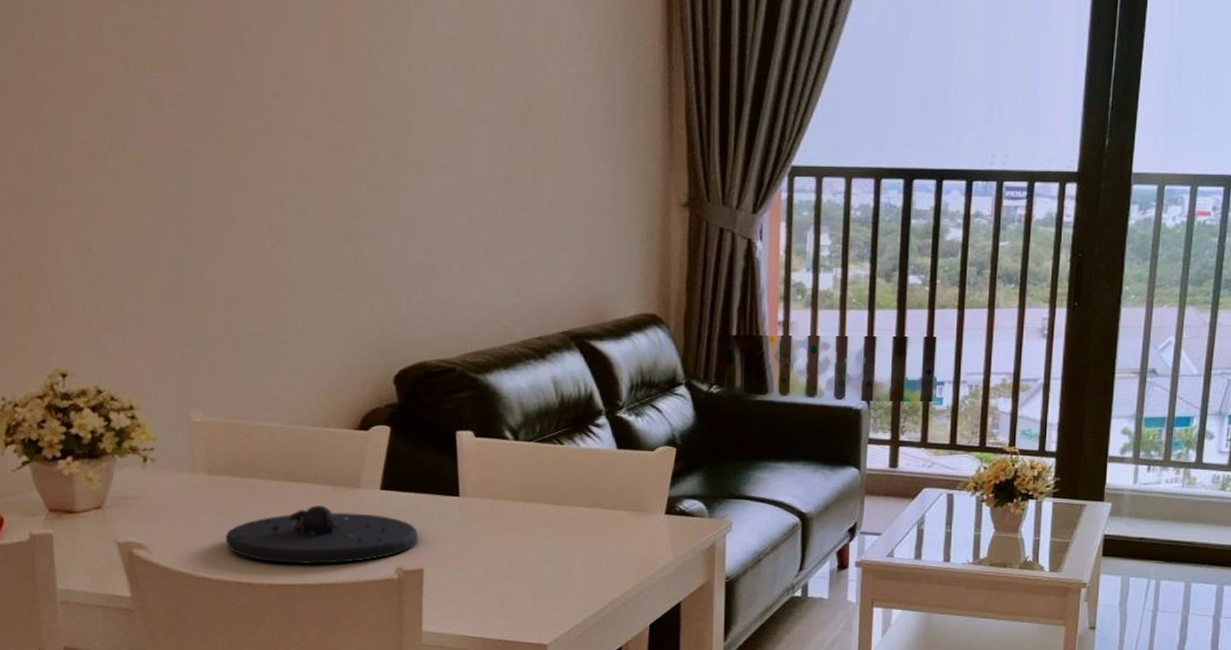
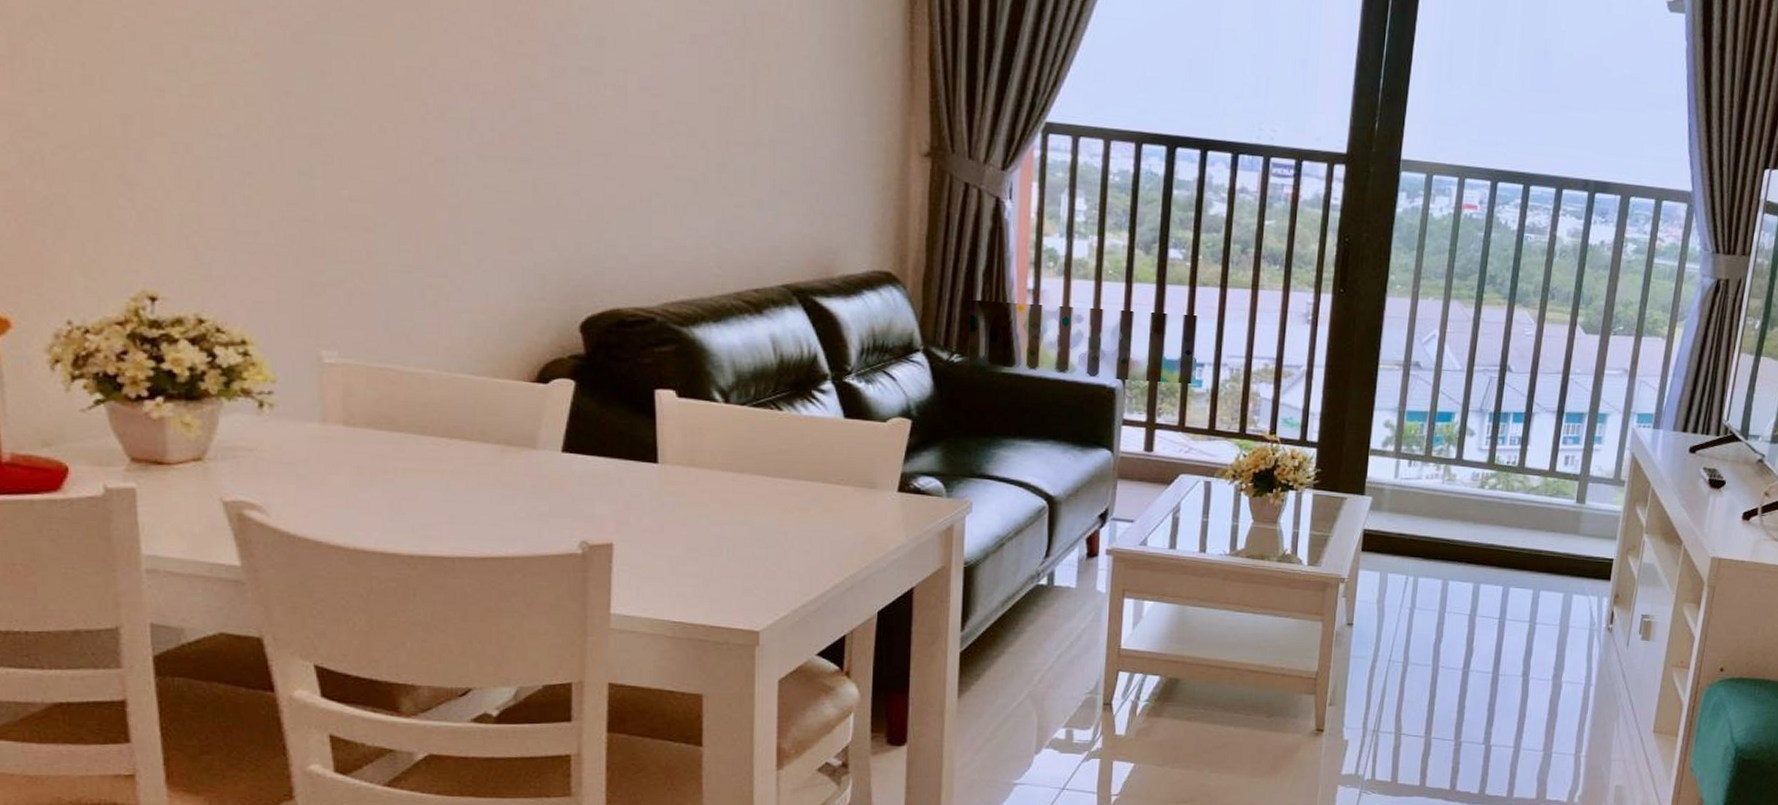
plate: present [225,505,419,565] -> none [365,467,608,535]

